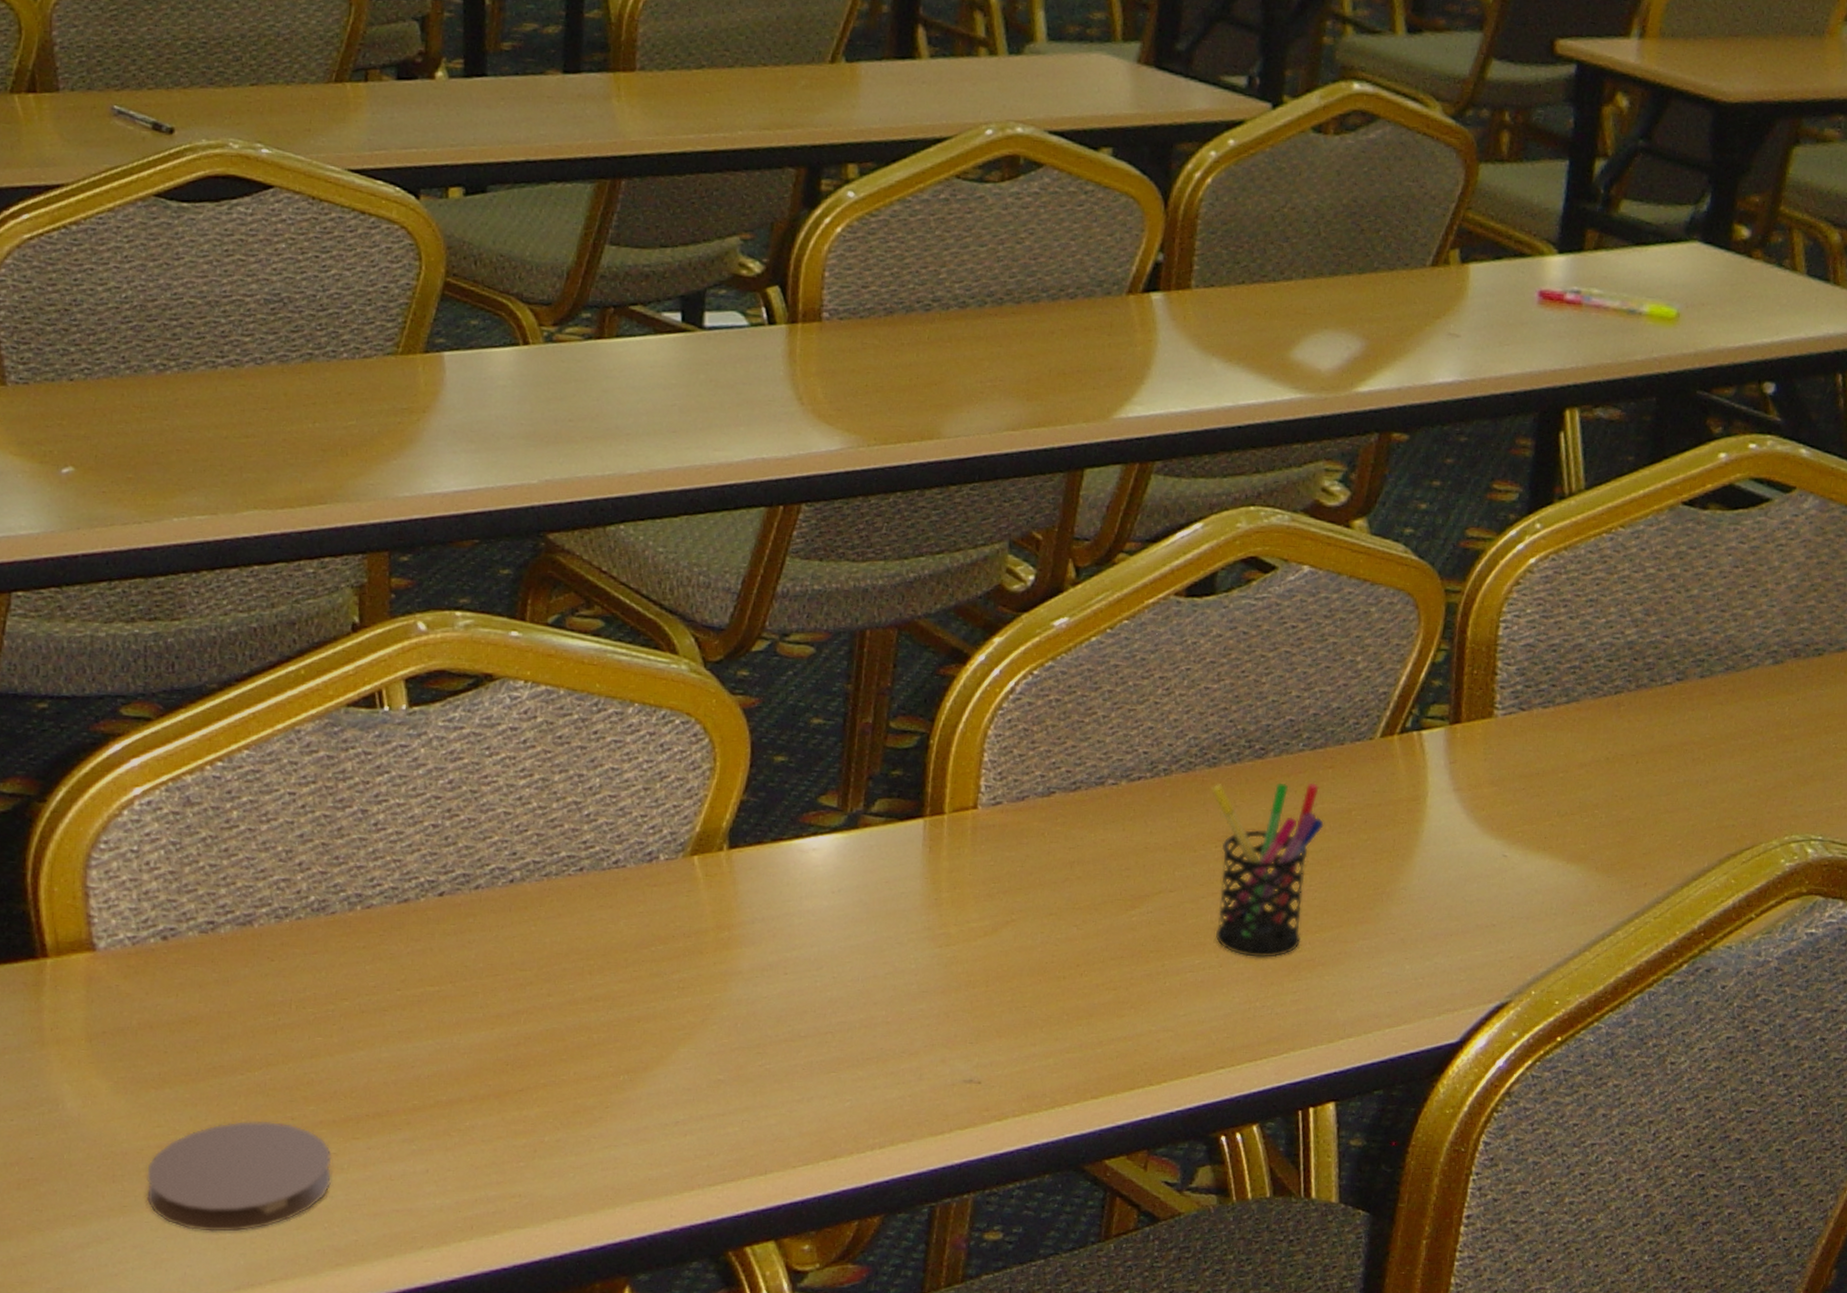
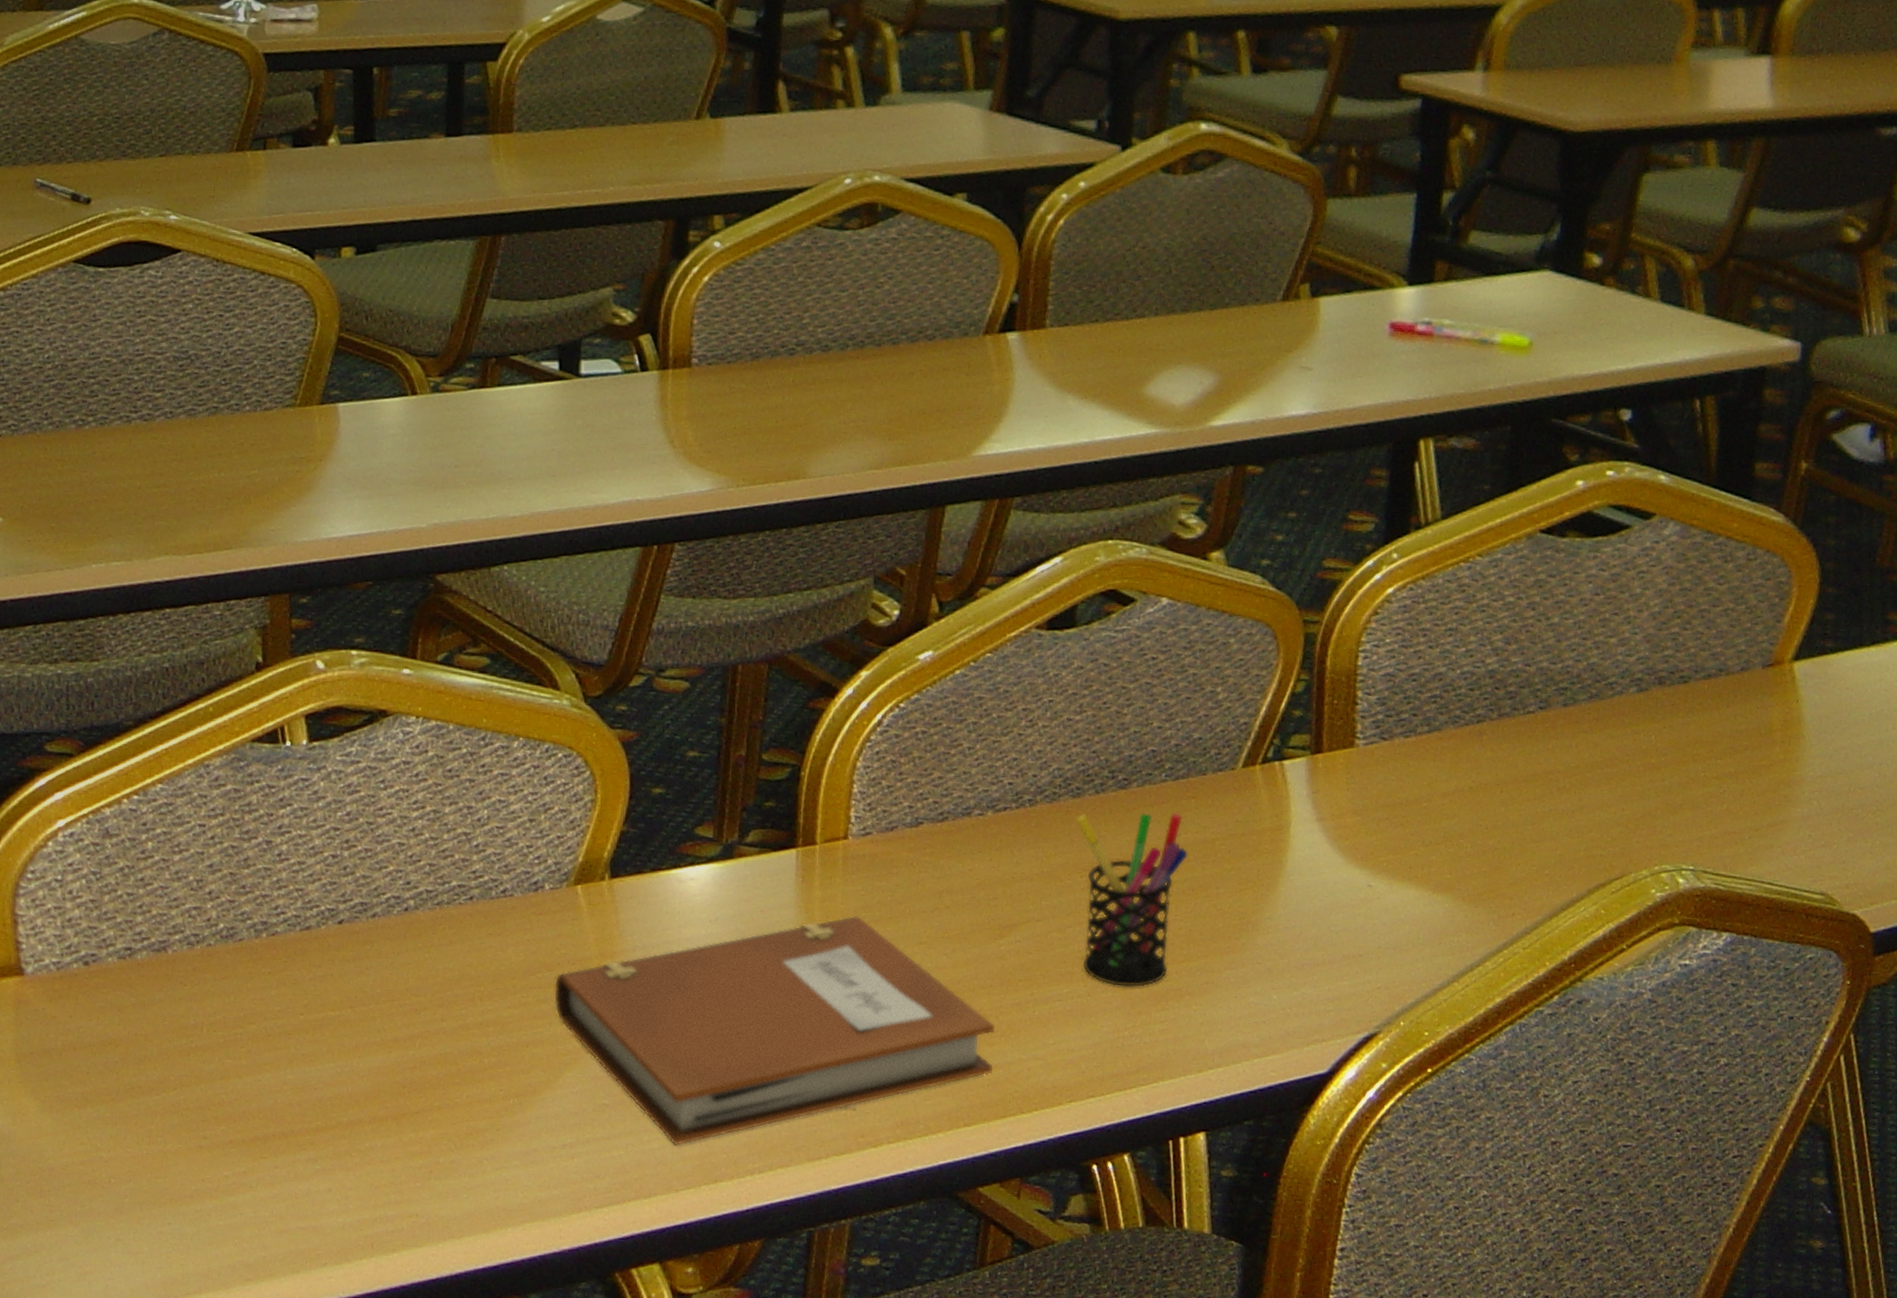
coaster: present [146,1121,332,1232] -> none [71,1139,241,1246]
notebook: none [668,887,1124,1121] -> present [554,916,995,1145]

